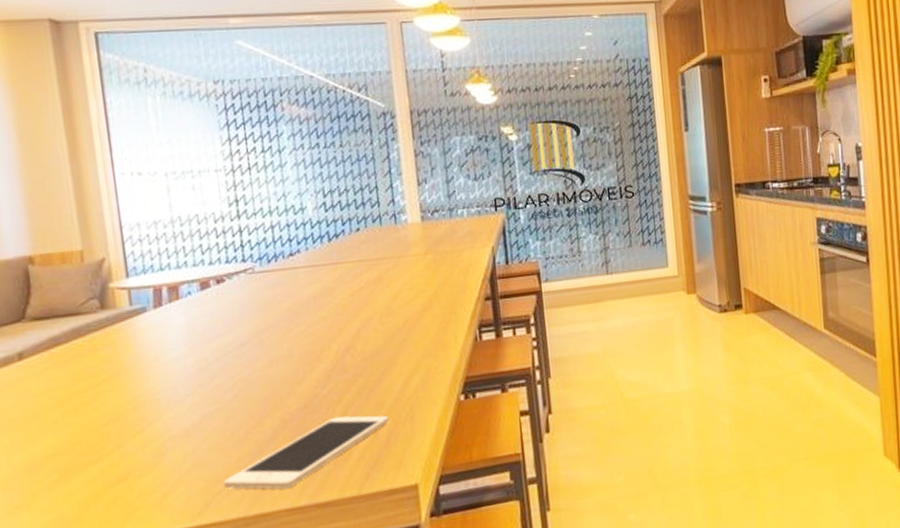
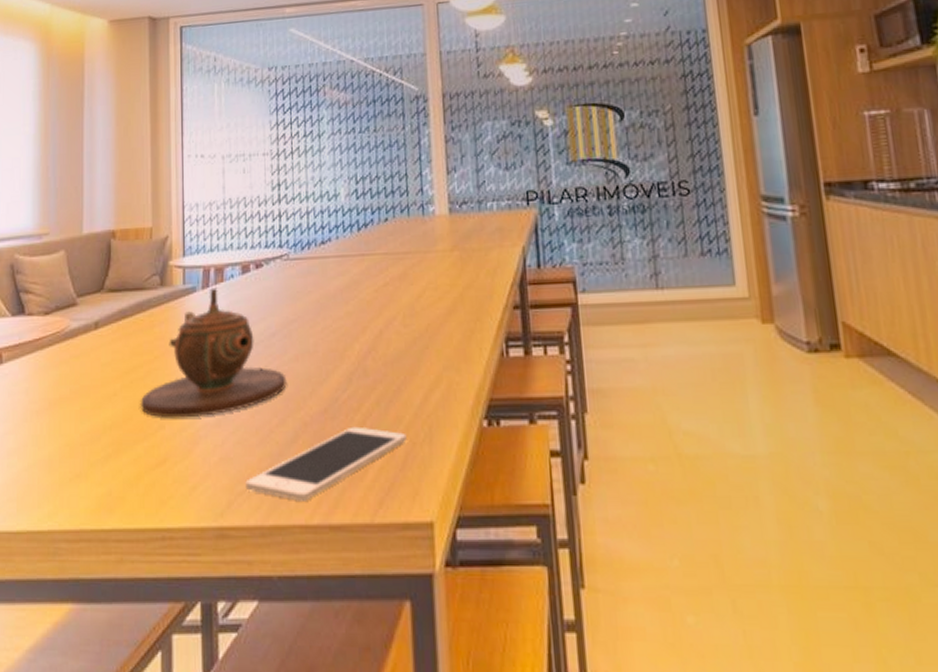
teapot: none [88,305,262,438] -> present [140,287,287,418]

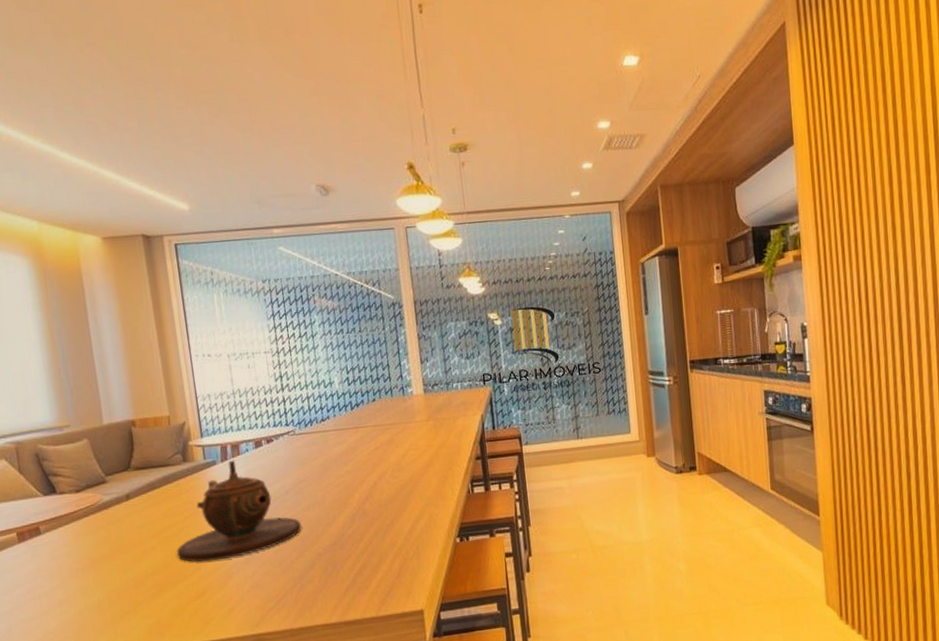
cell phone: present [245,426,407,501] -> none [274,552,400,609]

